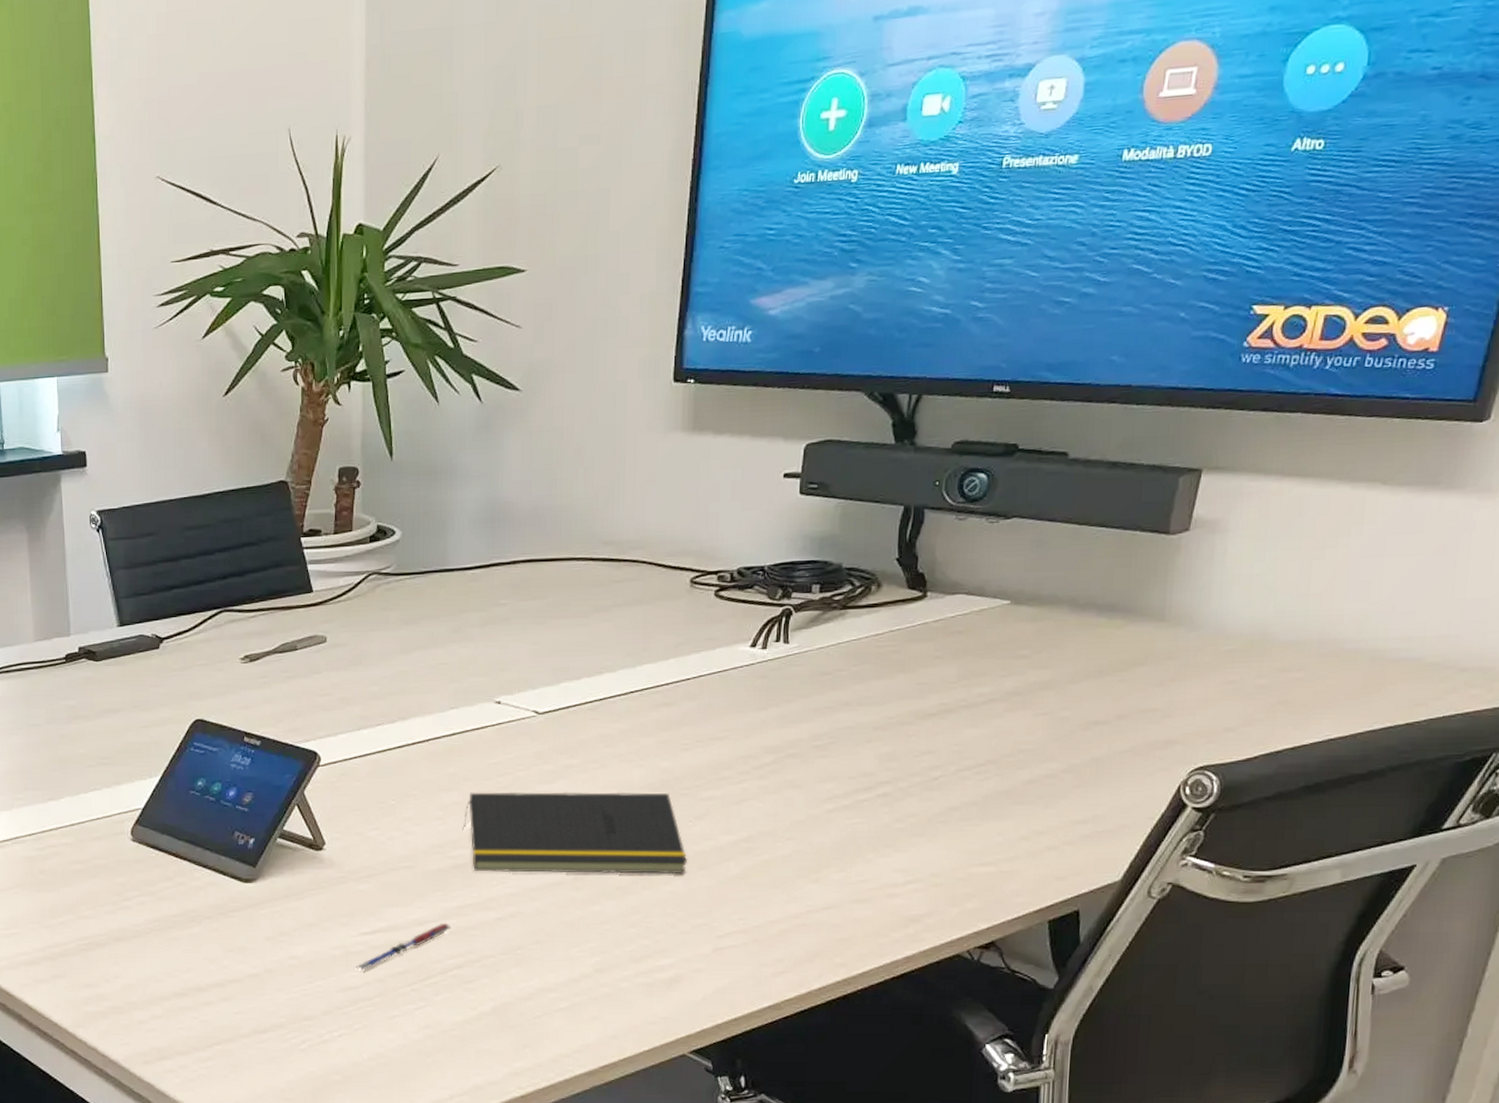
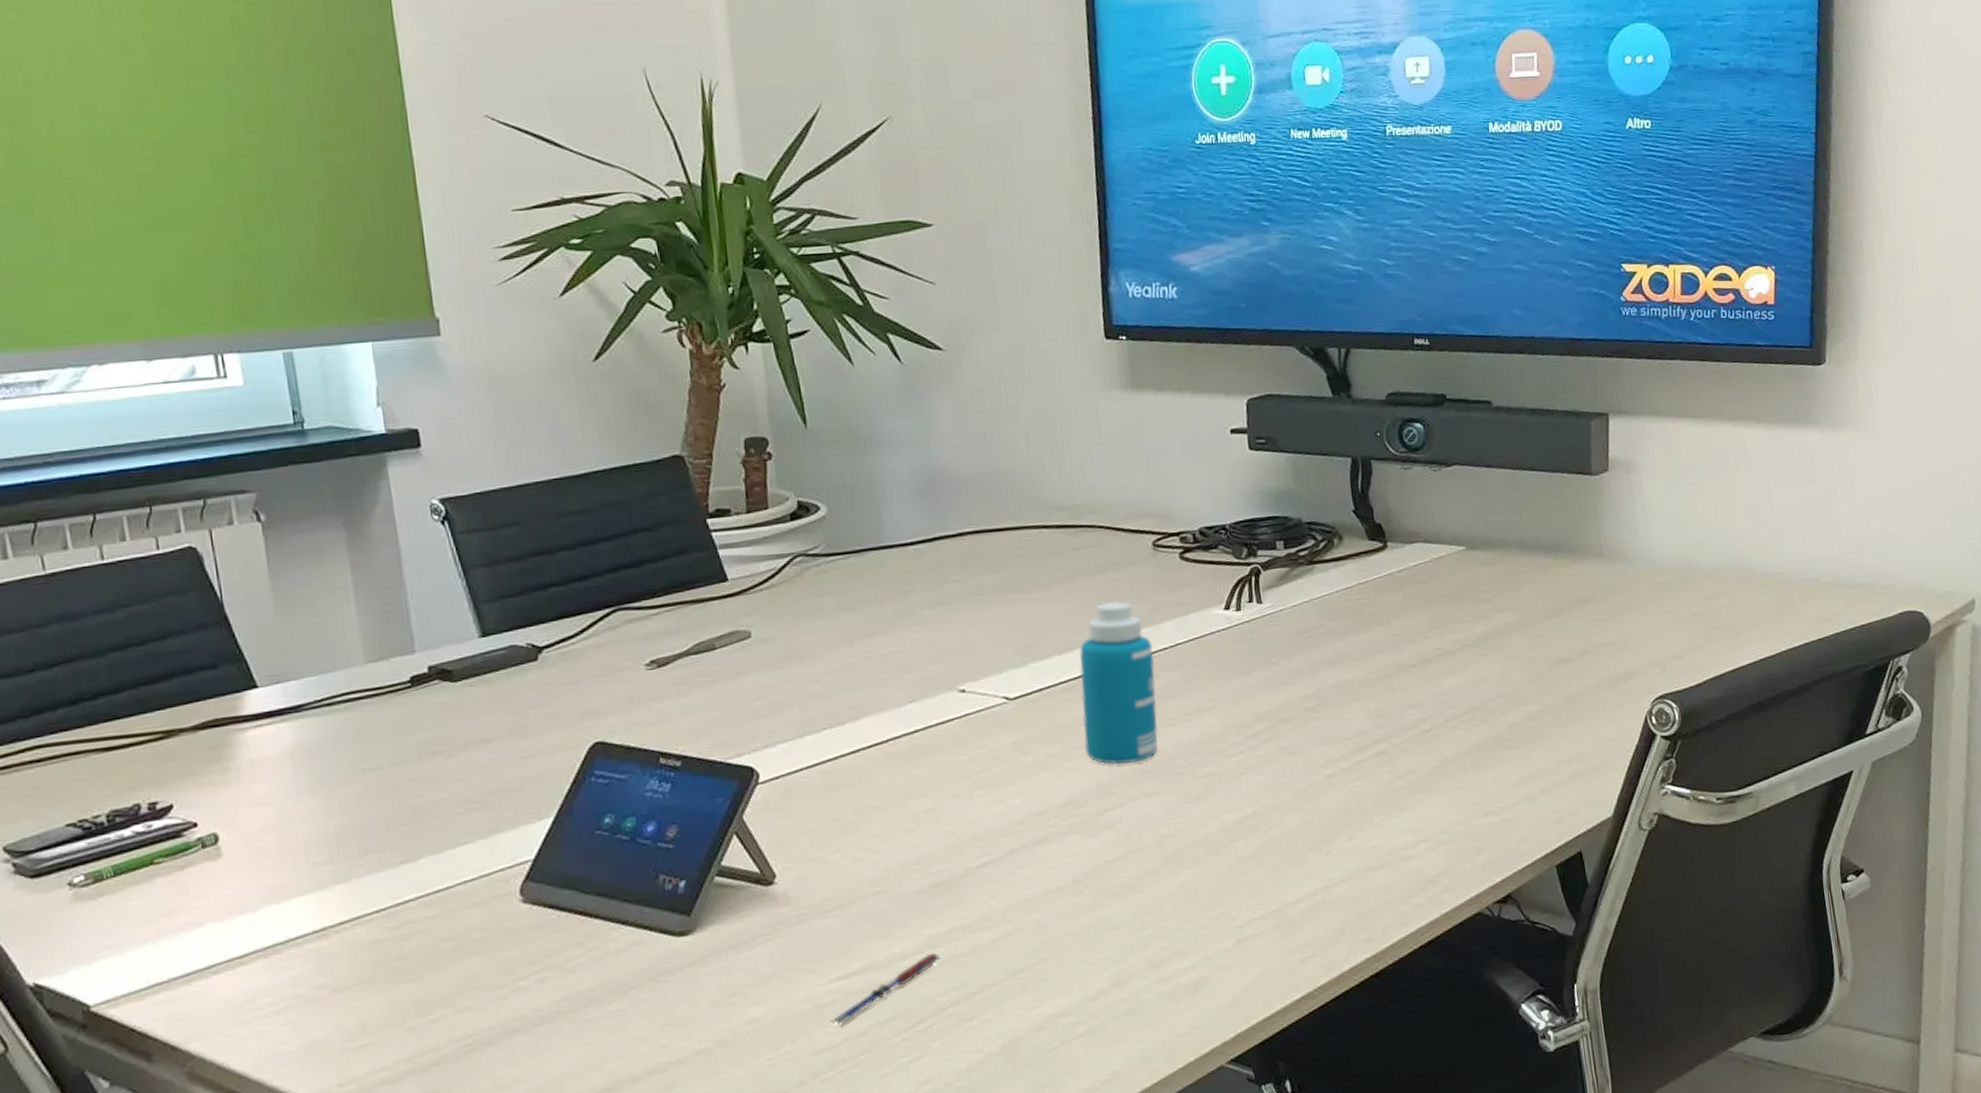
notepad: present [462,791,688,875] -> none [939,774,1195,887]
bottle: none [600,631,676,780] -> present [1080,600,1159,765]

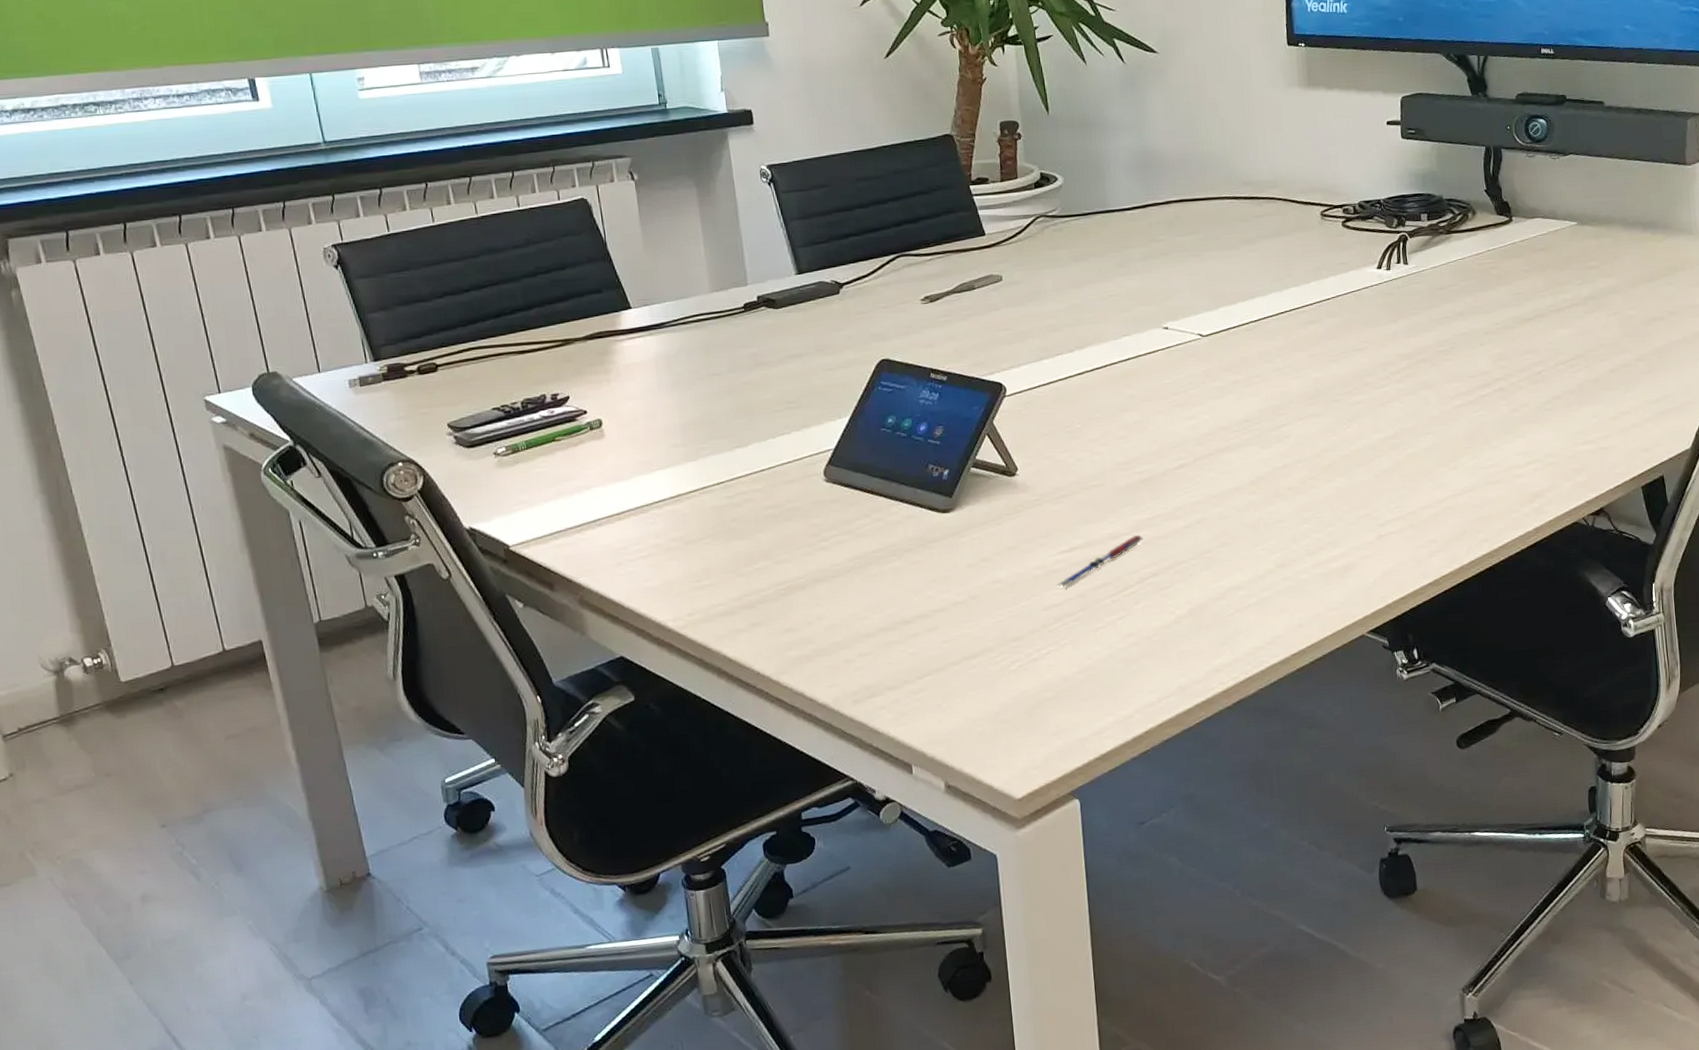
bottle: present [1080,600,1159,765] -> none [1259,259,1321,391]

